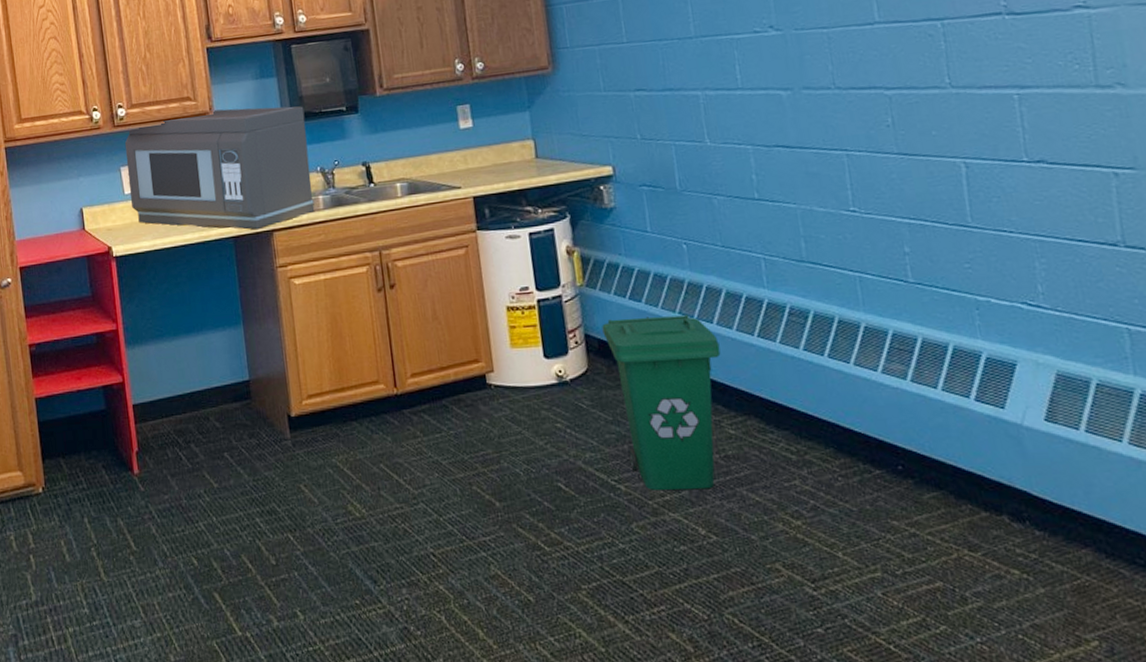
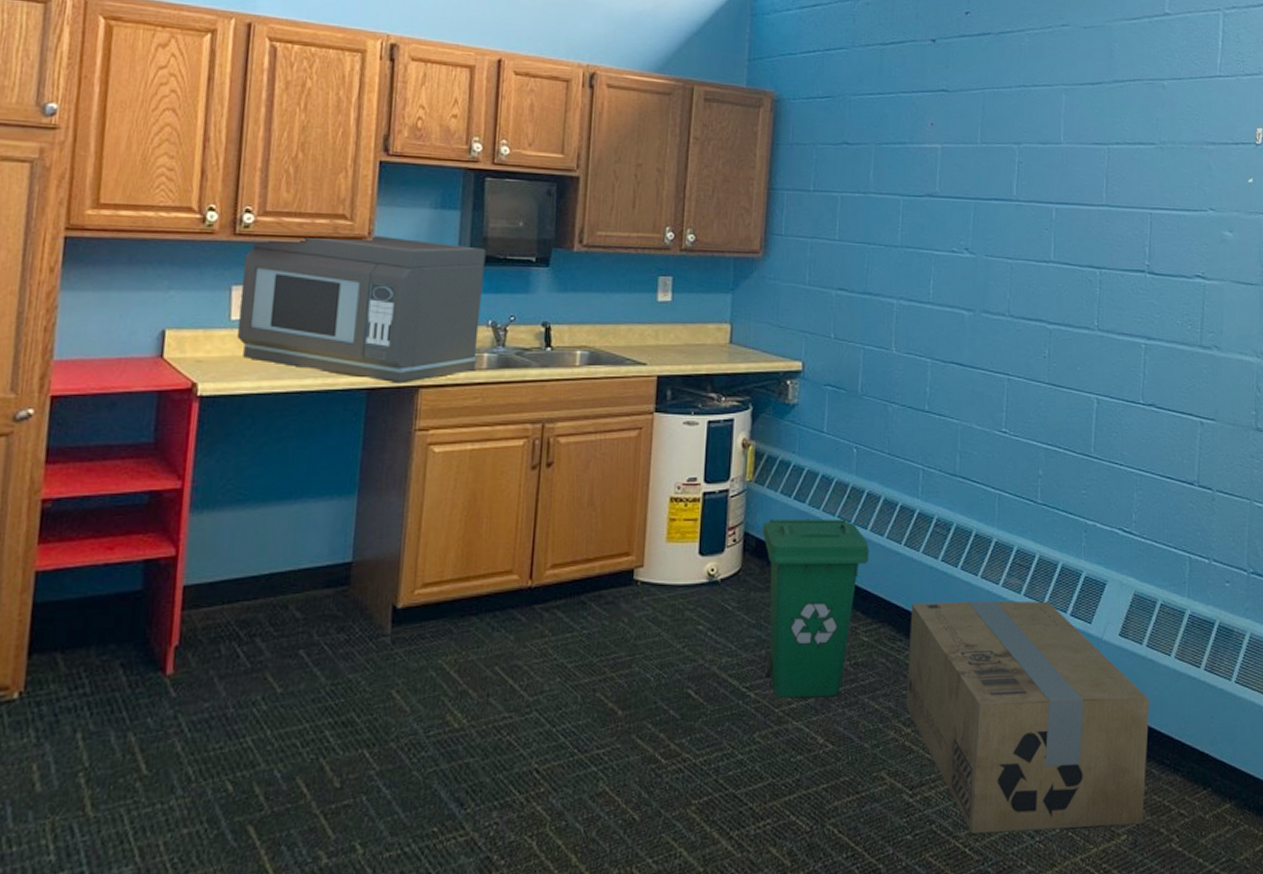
cardboard box: none [778,386,1119,632] -> present [906,600,1150,835]

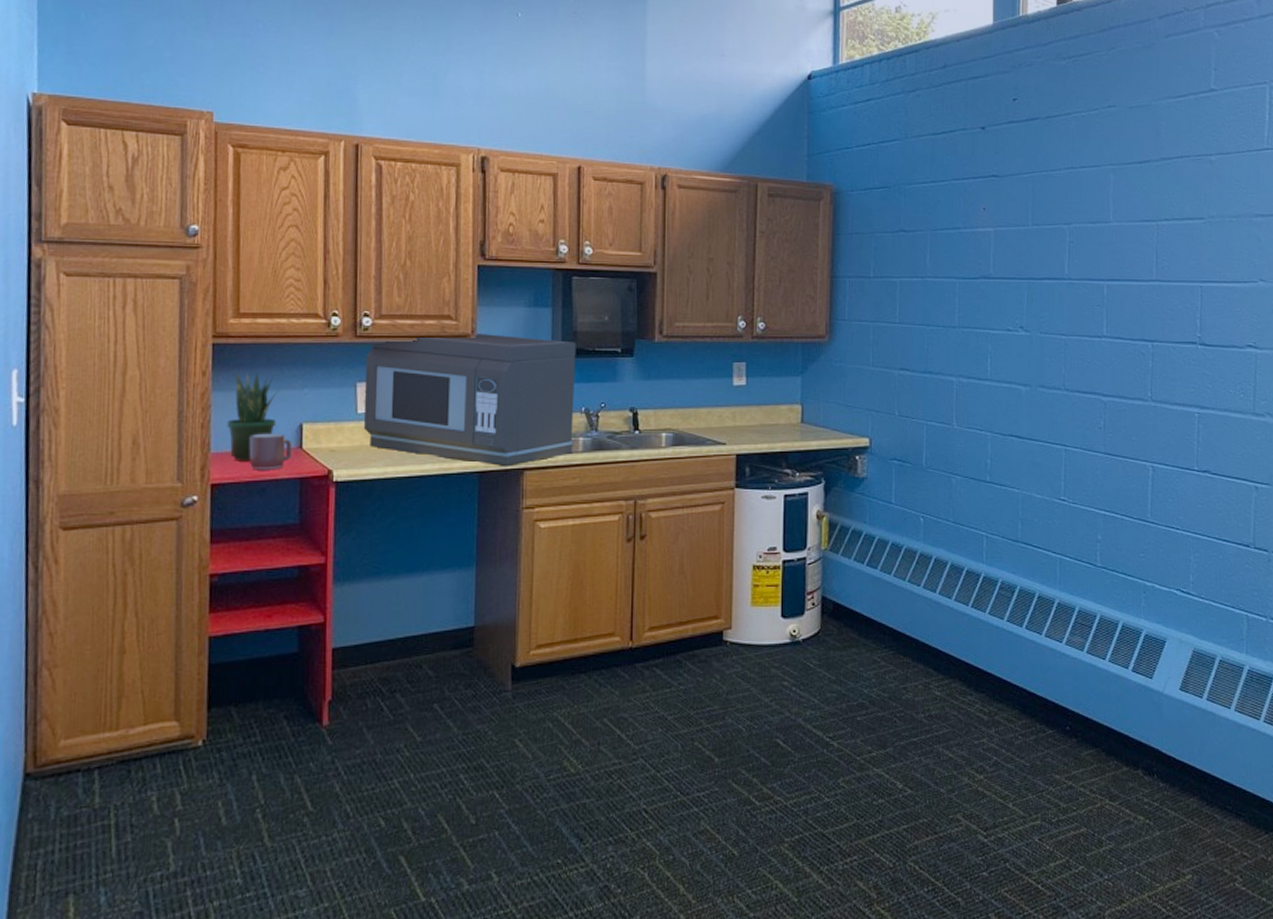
planter: none [74,270,141,371] -> present [226,373,279,461]
mug: none [98,339,151,381] -> present [249,433,291,470]
recycling bin: present [762,518,869,698] -> none [839,582,938,747]
cardboard box: present [906,600,1150,835] -> none [978,657,1211,873]

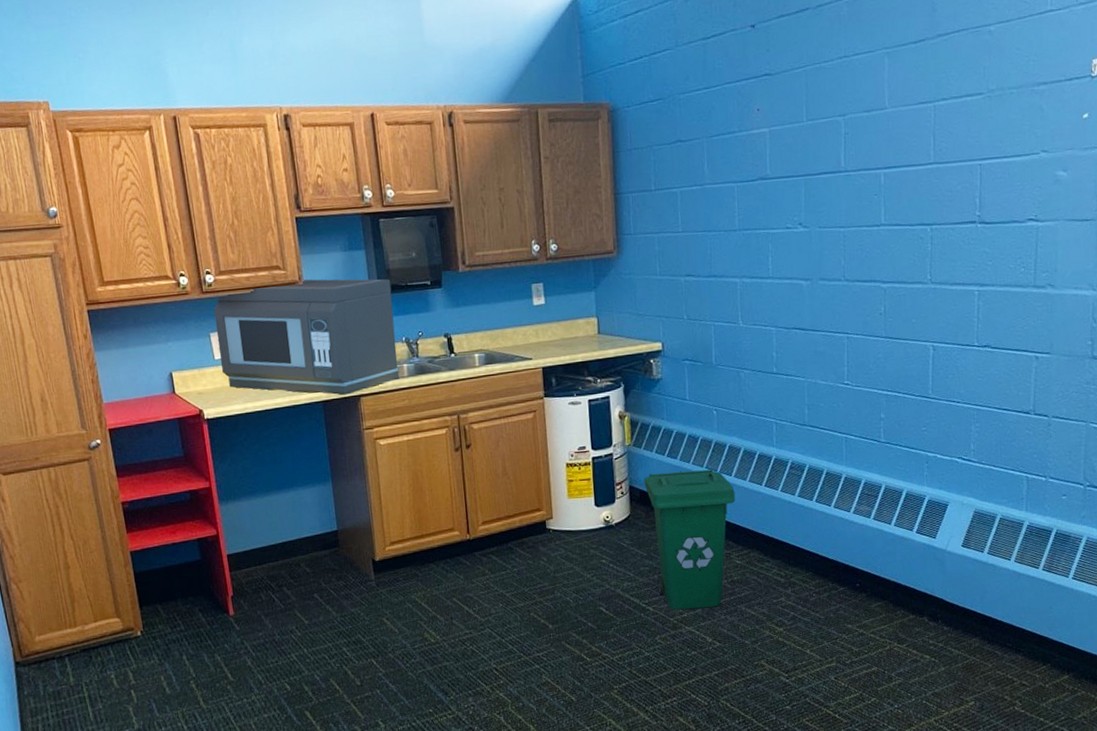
planter: present [226,373,279,461] -> none [111,331,151,409]
mug: present [249,433,291,470] -> none [131,382,168,415]
recycling bin: none [839,582,938,747] -> present [644,468,735,610]

